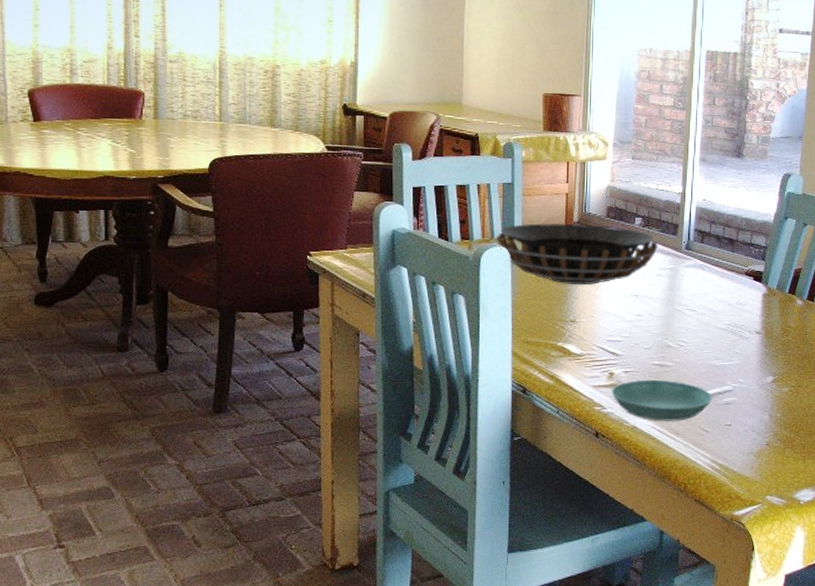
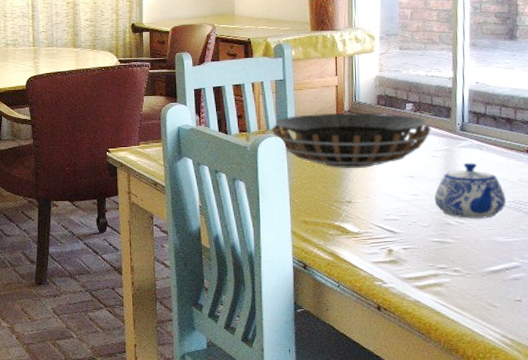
saucer: present [611,379,713,421] -> none [391,256,499,296]
teapot: none [657,283,723,341] -> present [434,162,506,219]

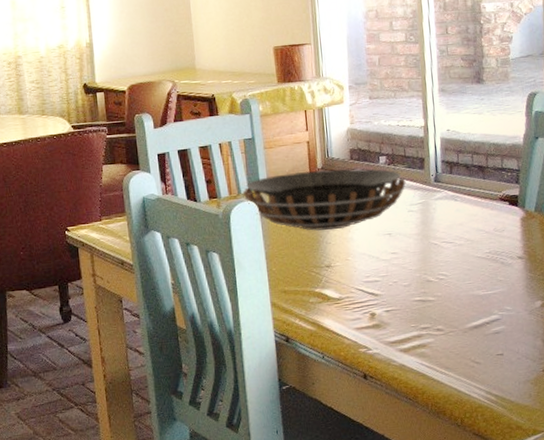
teapot: present [434,162,506,219] -> none [413,214,483,275]

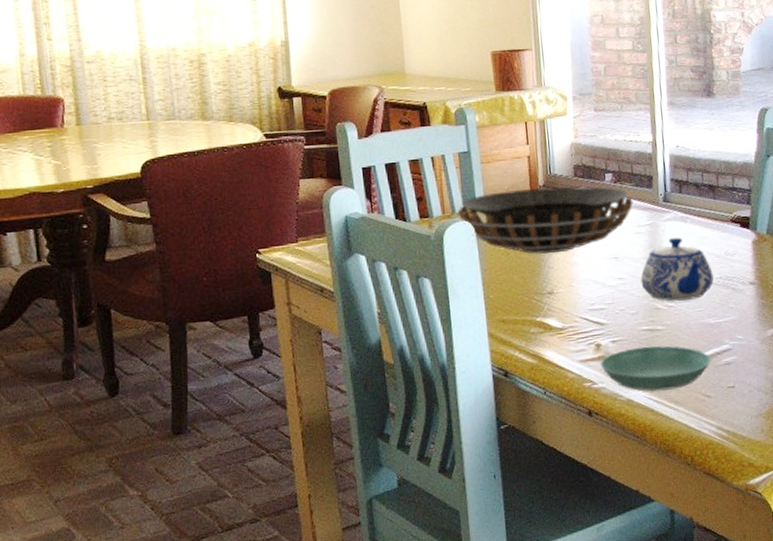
saucer: none [375,315,481,357] -> present [600,345,711,391]
teapot: none [413,214,483,275] -> present [641,237,714,302]

